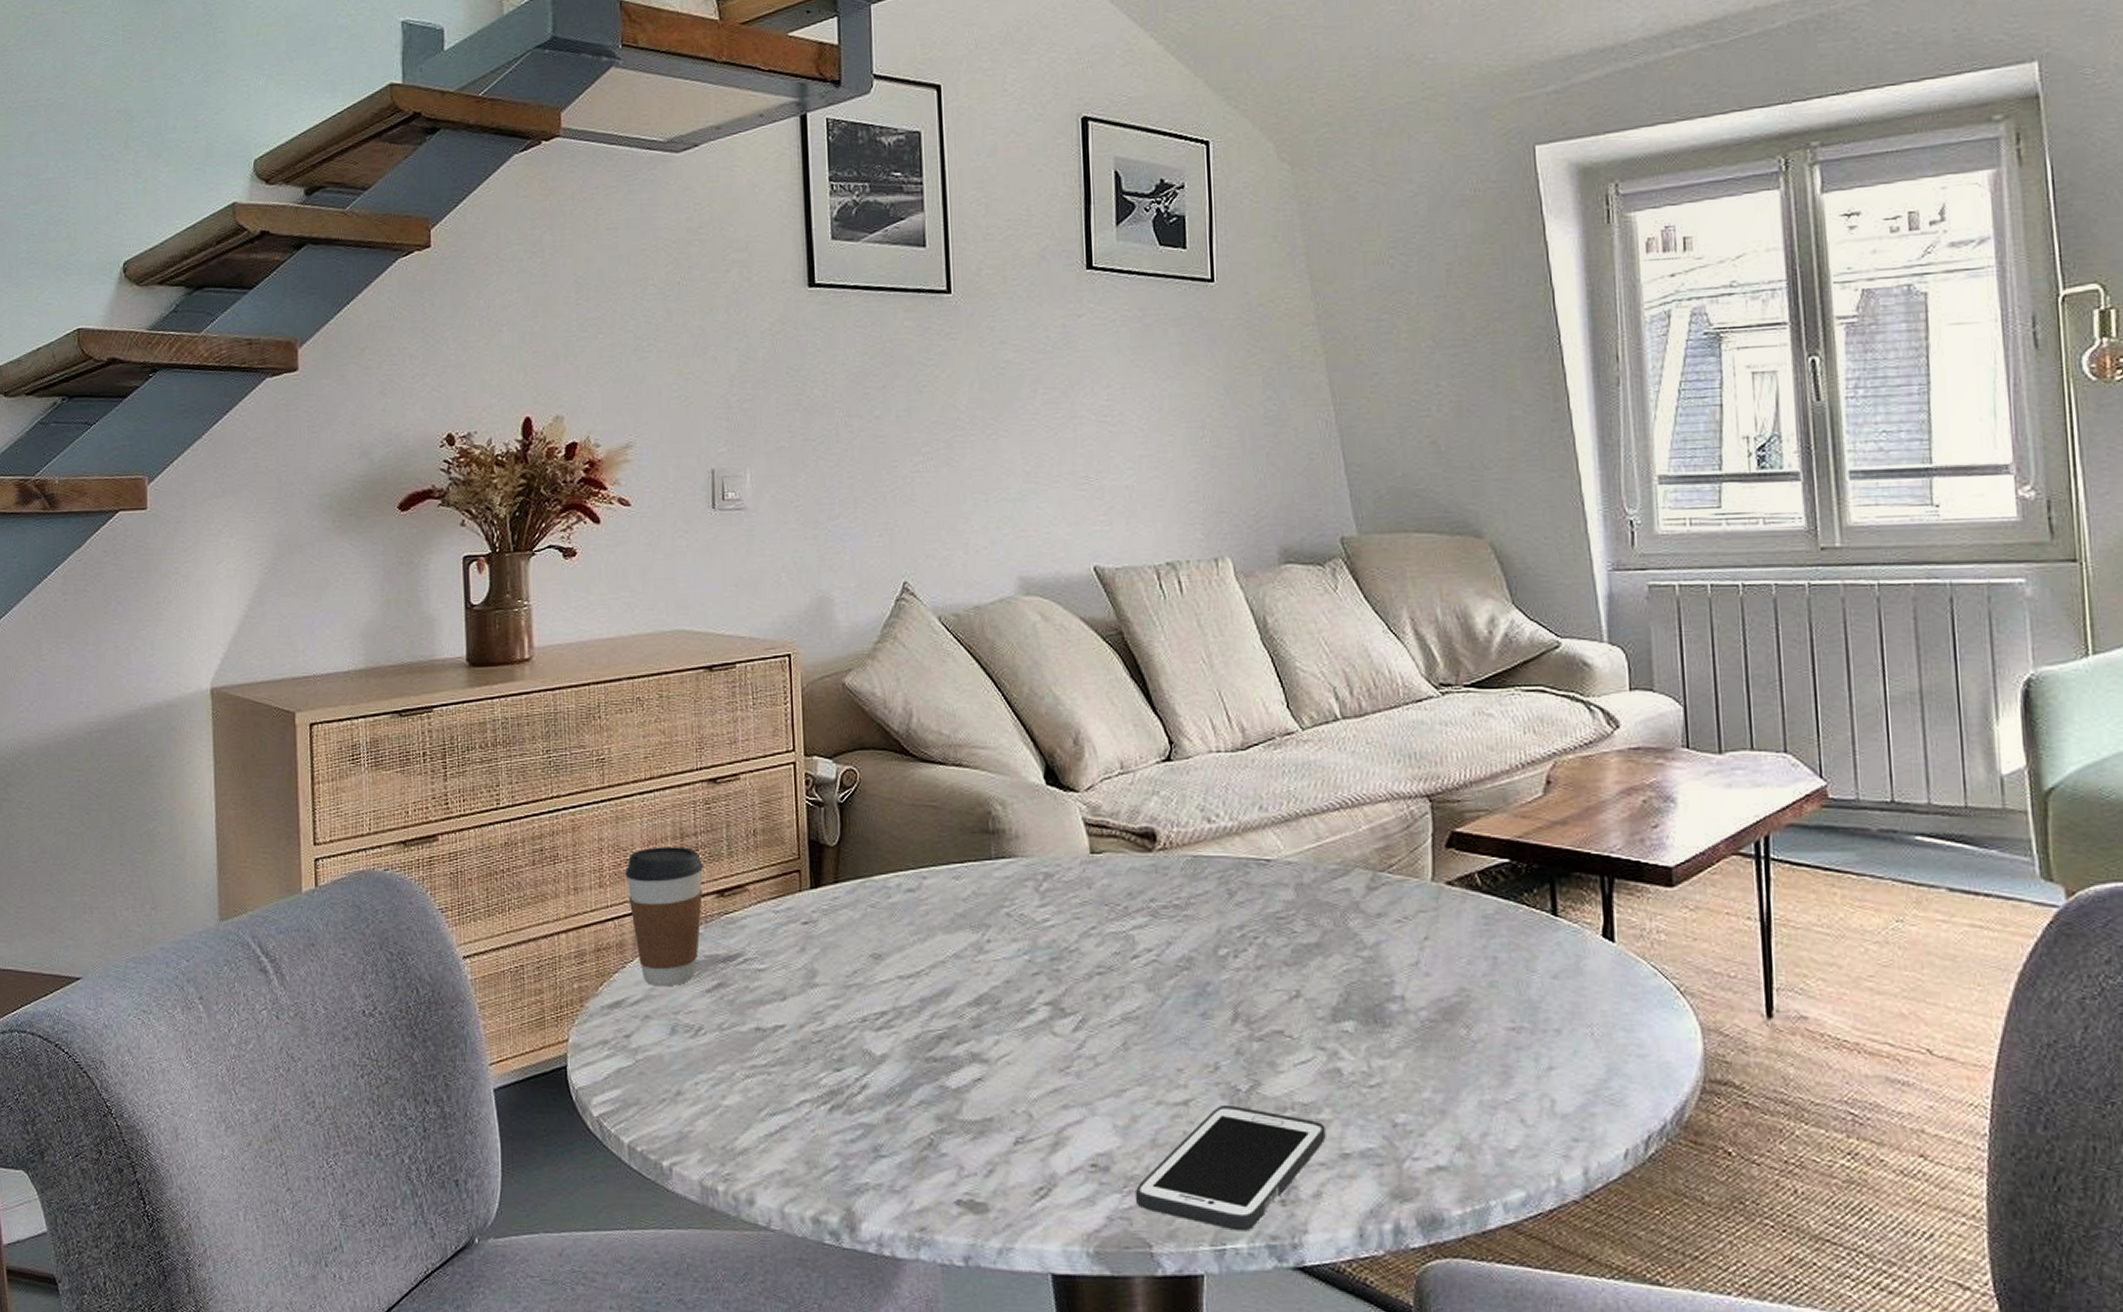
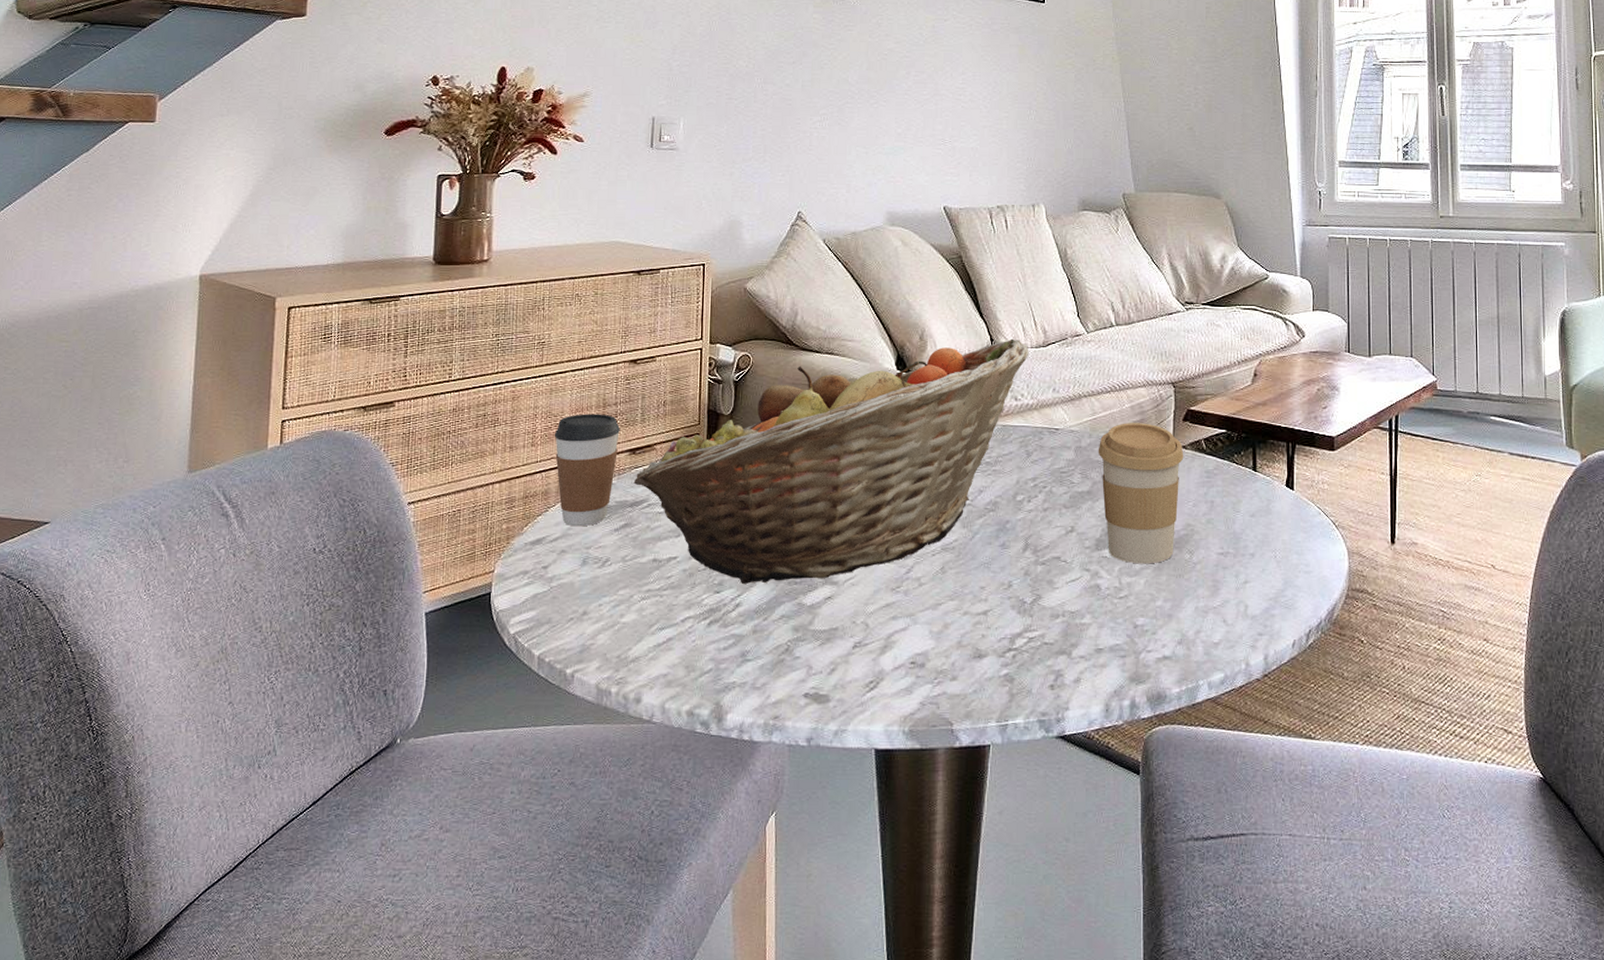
fruit basket: none [724,740,1223,1060] -> present [633,338,1029,584]
cell phone: present [1134,1104,1326,1231] -> none [942,613,1086,710]
coffee cup: none [1327,851,1450,1042] -> present [1098,423,1184,564]

